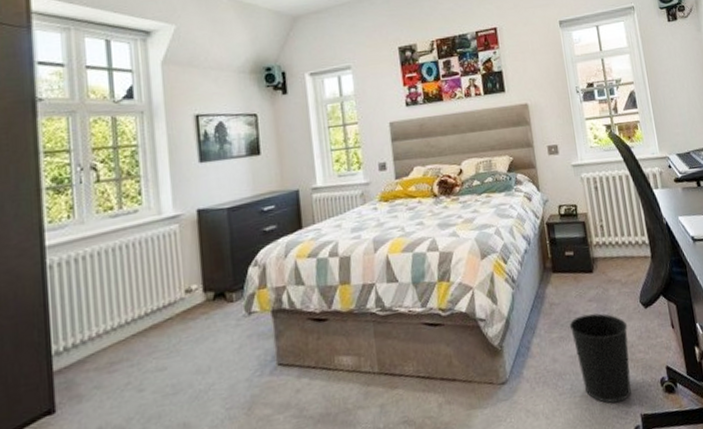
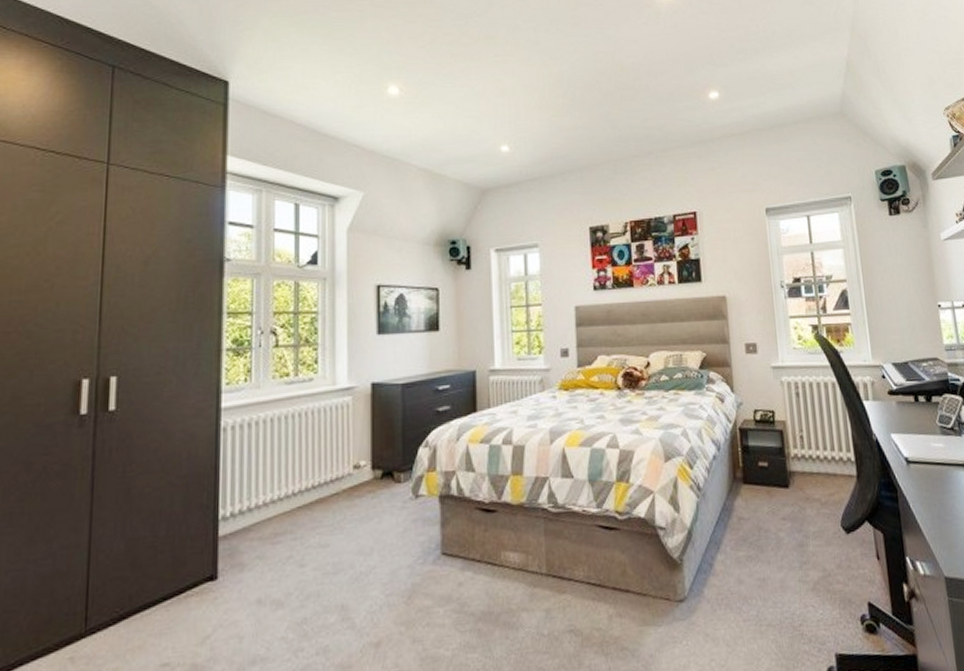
wastebasket: present [569,313,631,404] -> none [758,533,826,638]

